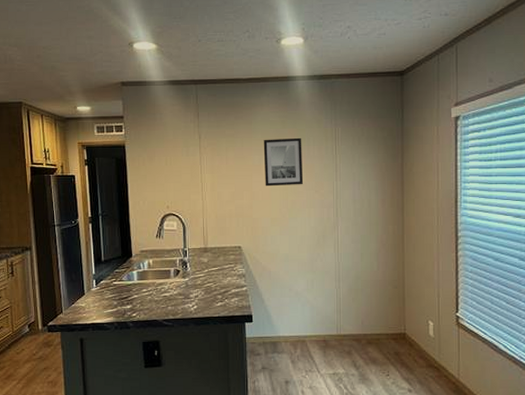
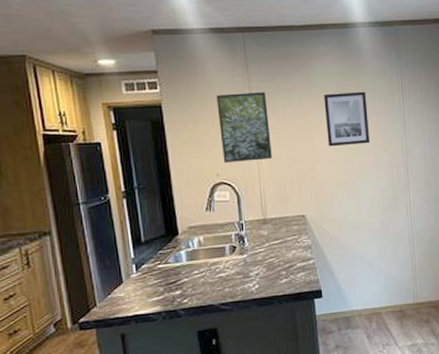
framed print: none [171,136,215,197] -> present [216,92,272,164]

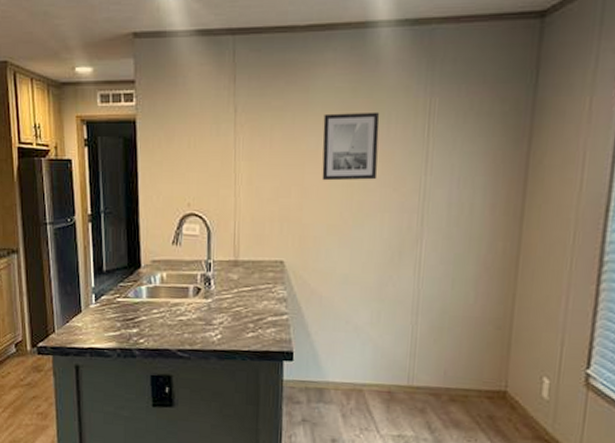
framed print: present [216,92,272,164] -> none [195,109,254,192]

